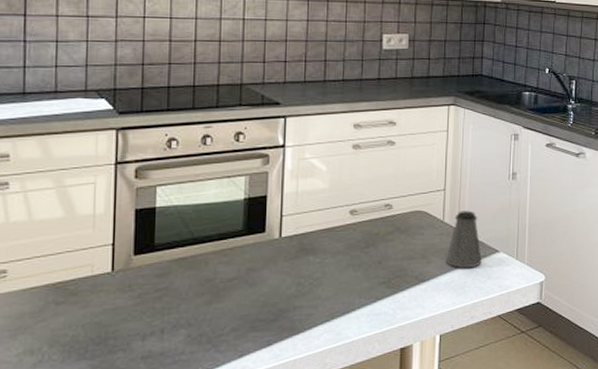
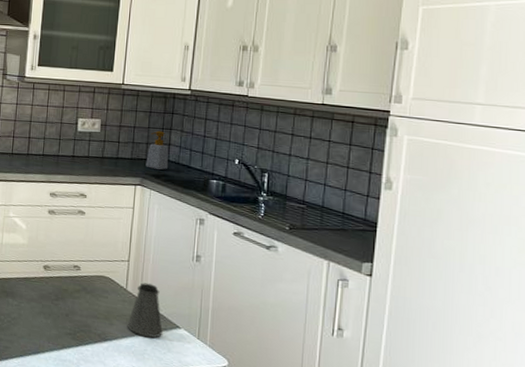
soap bottle: none [458,43,482,87] -> present [145,130,169,171]

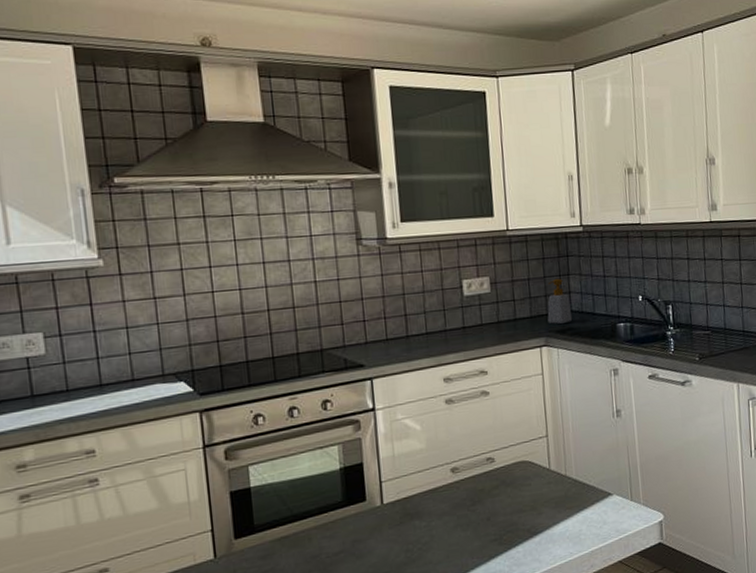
saltshaker: present [127,282,163,338] -> none [557,455,595,517]

